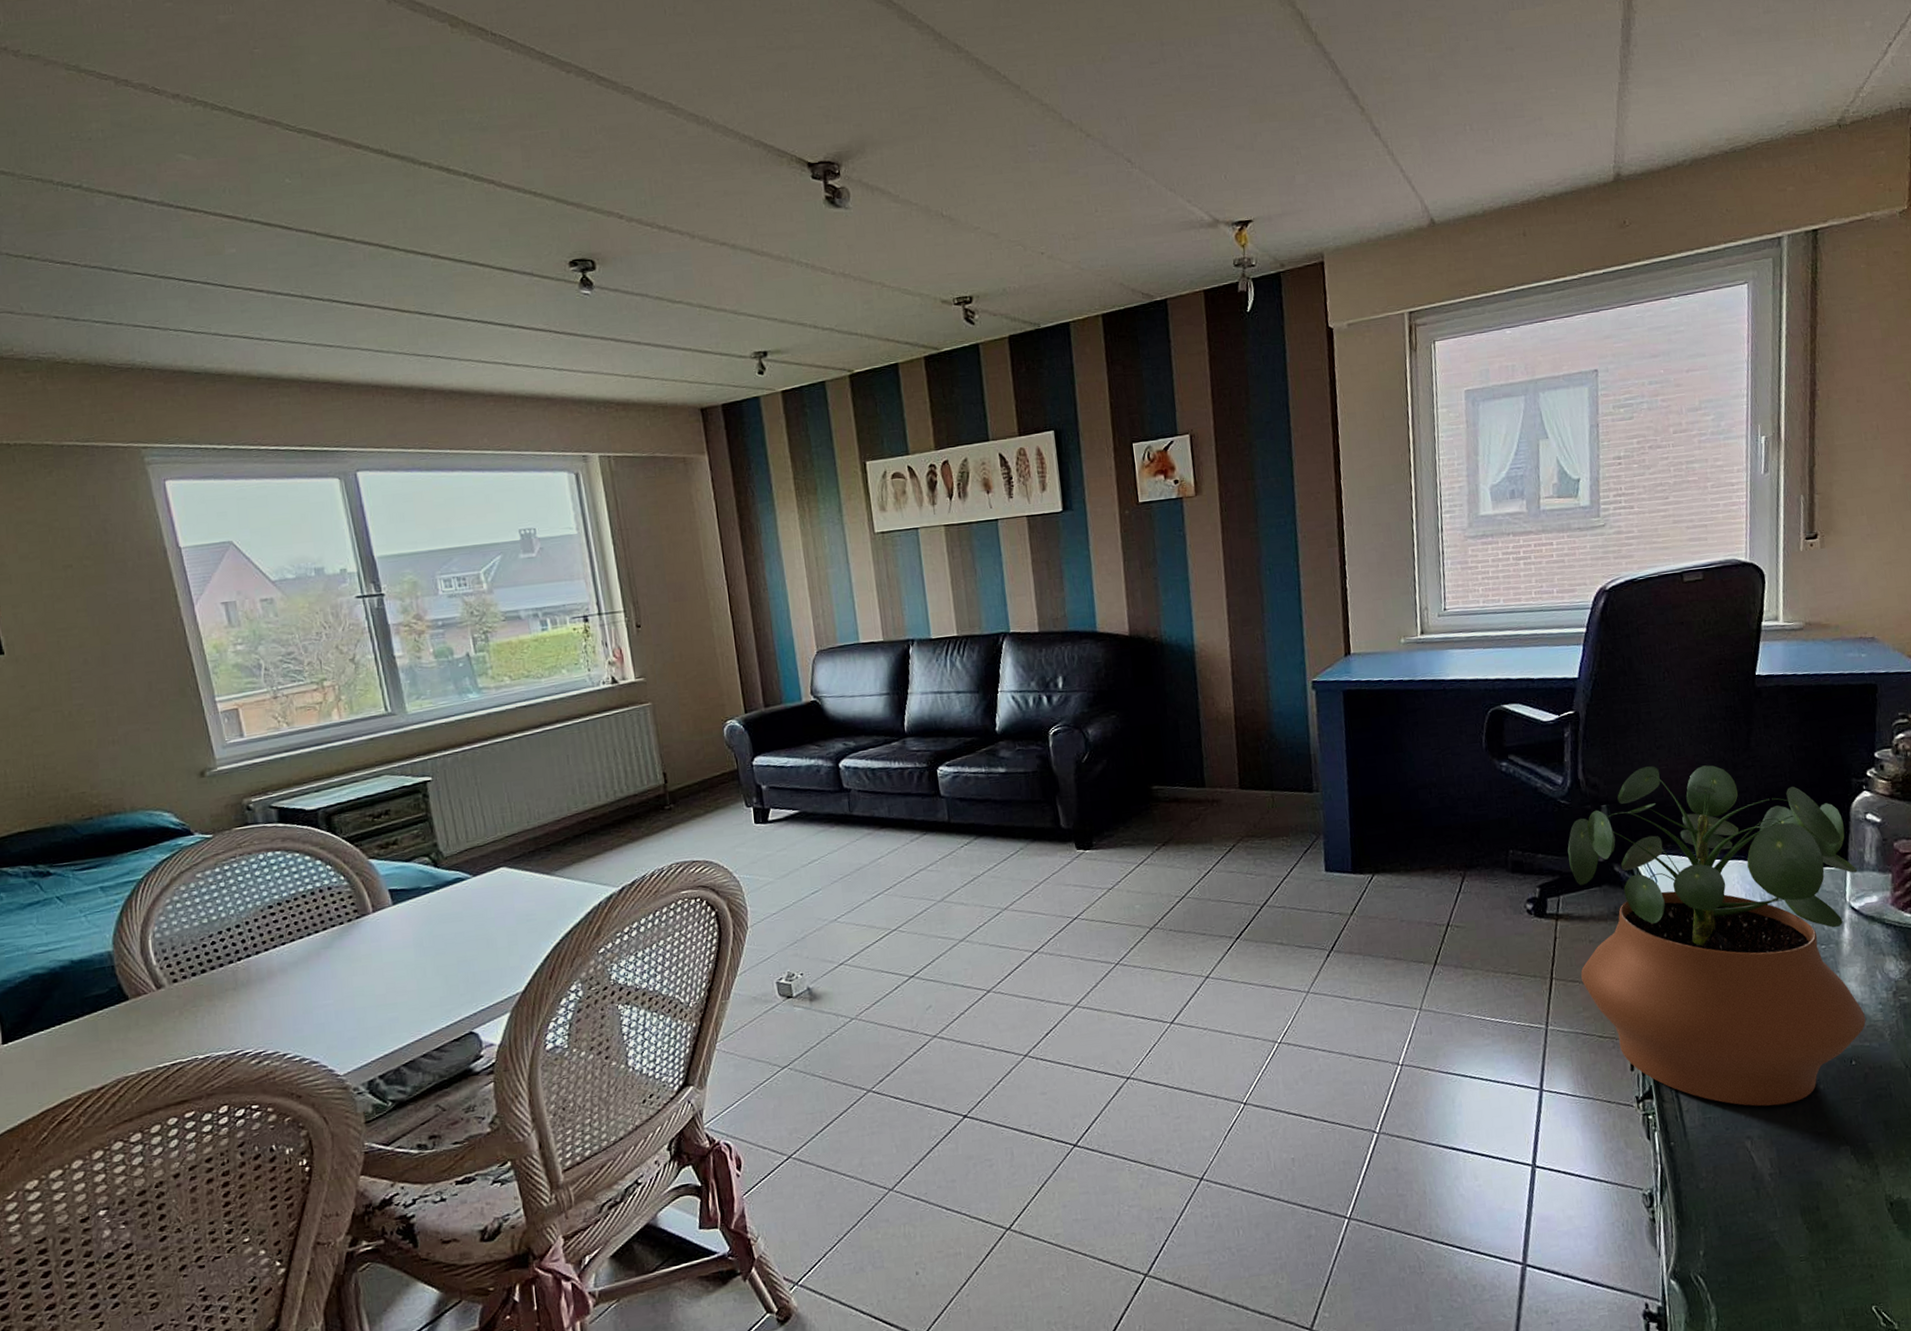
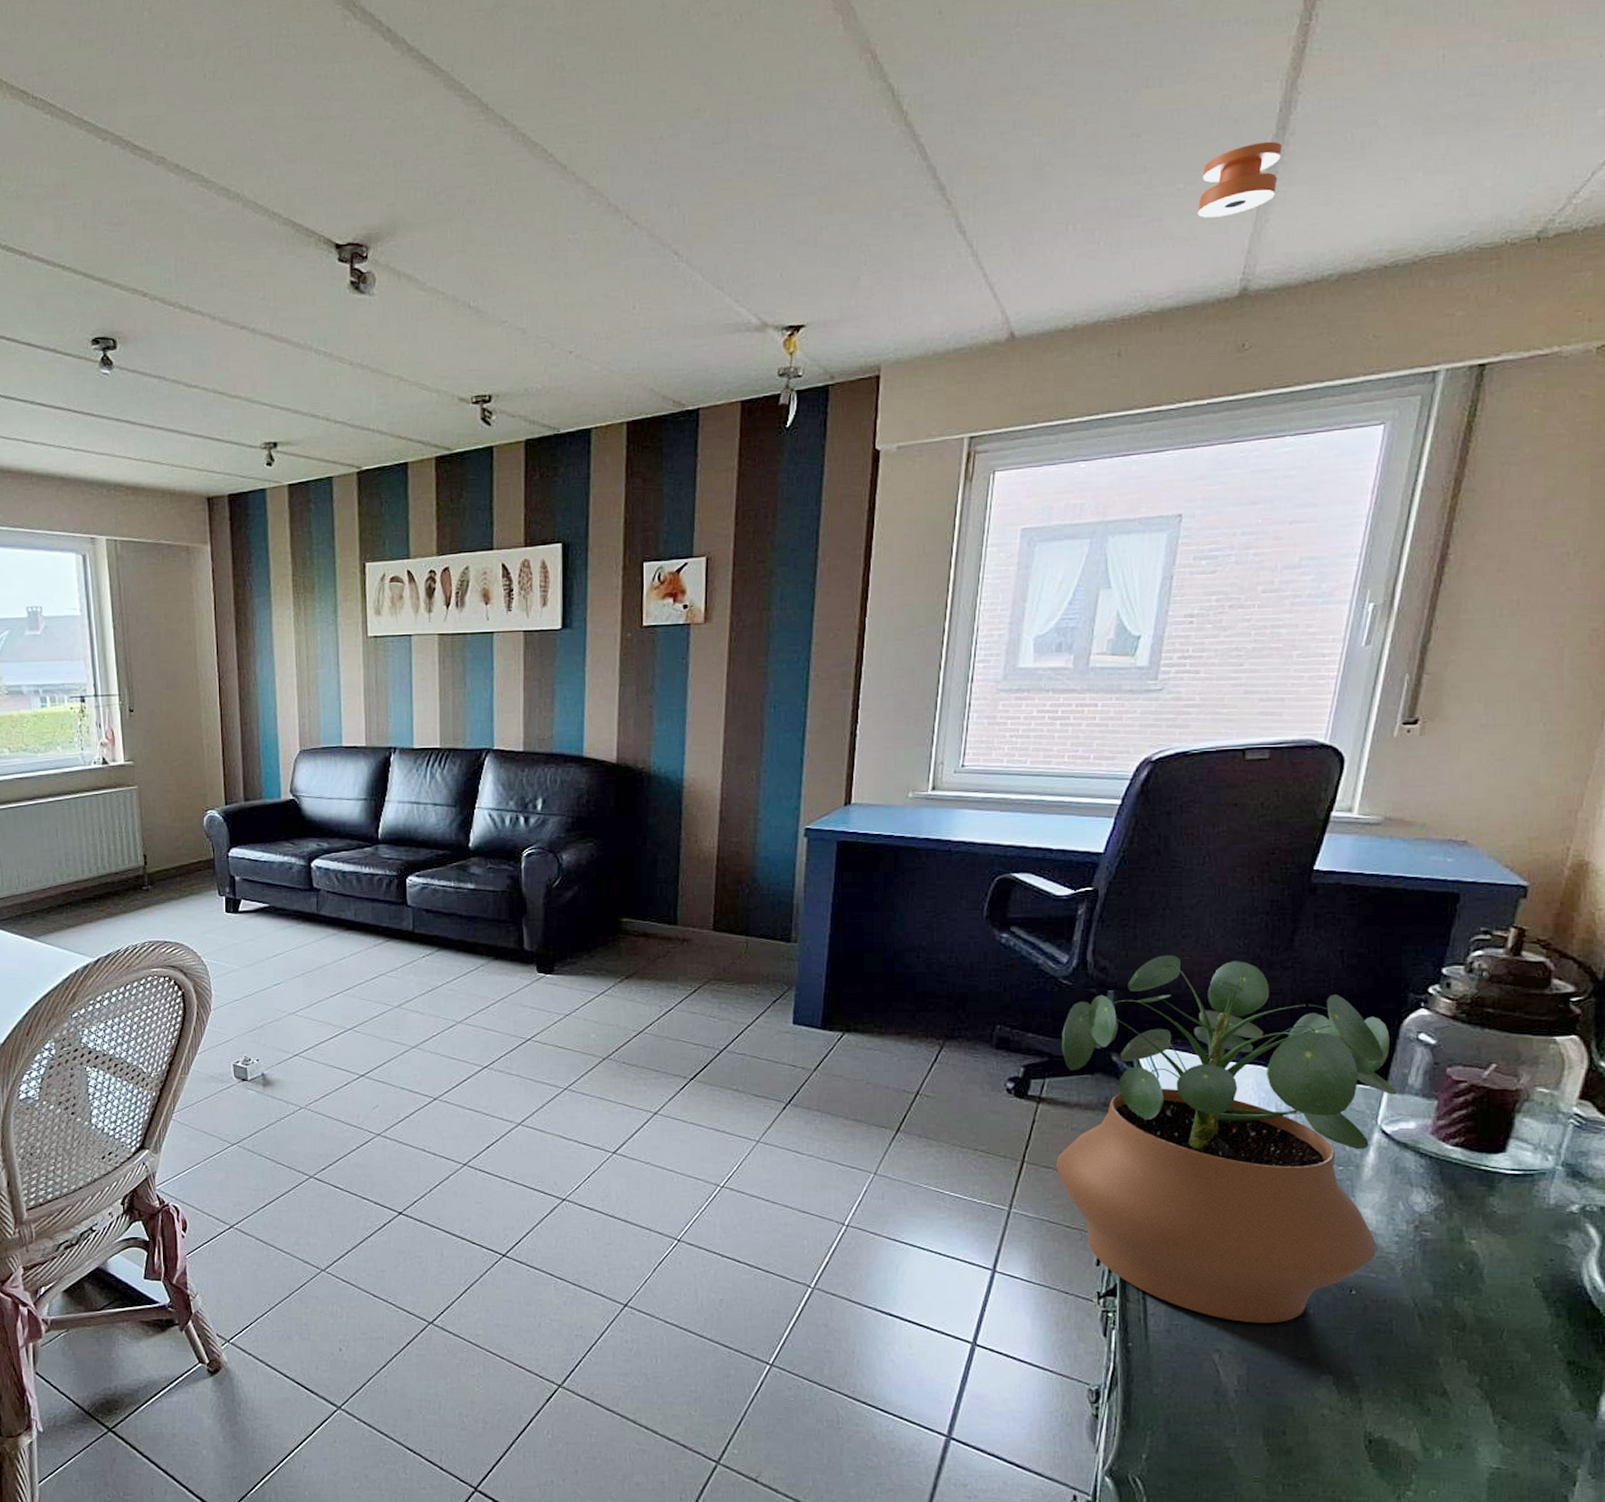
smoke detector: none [1569,52,1630,117] -> present [1197,141,1282,218]

